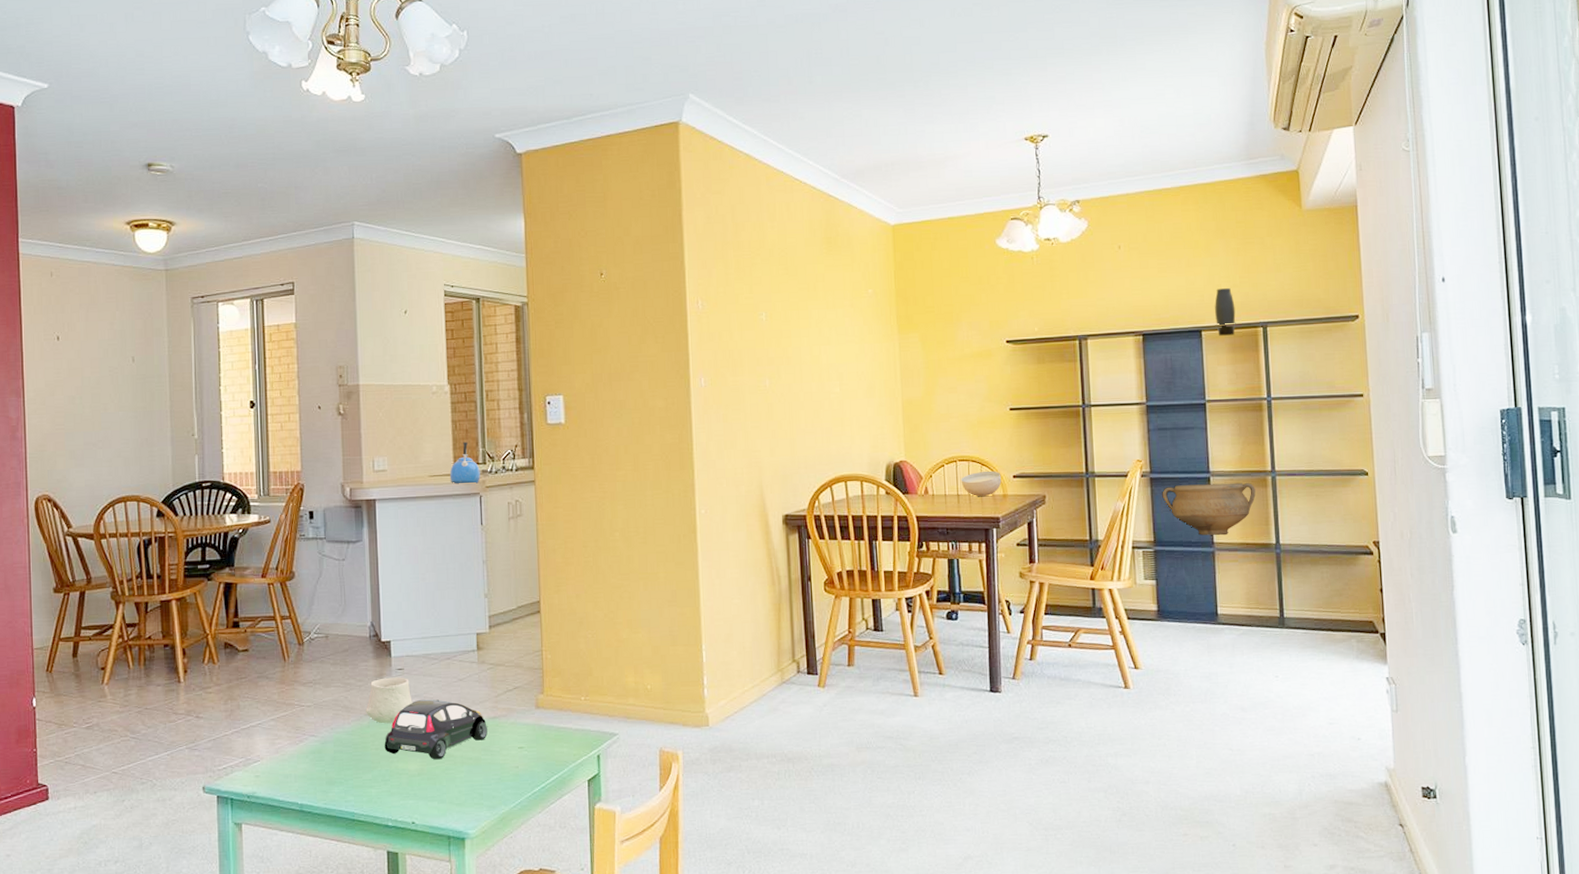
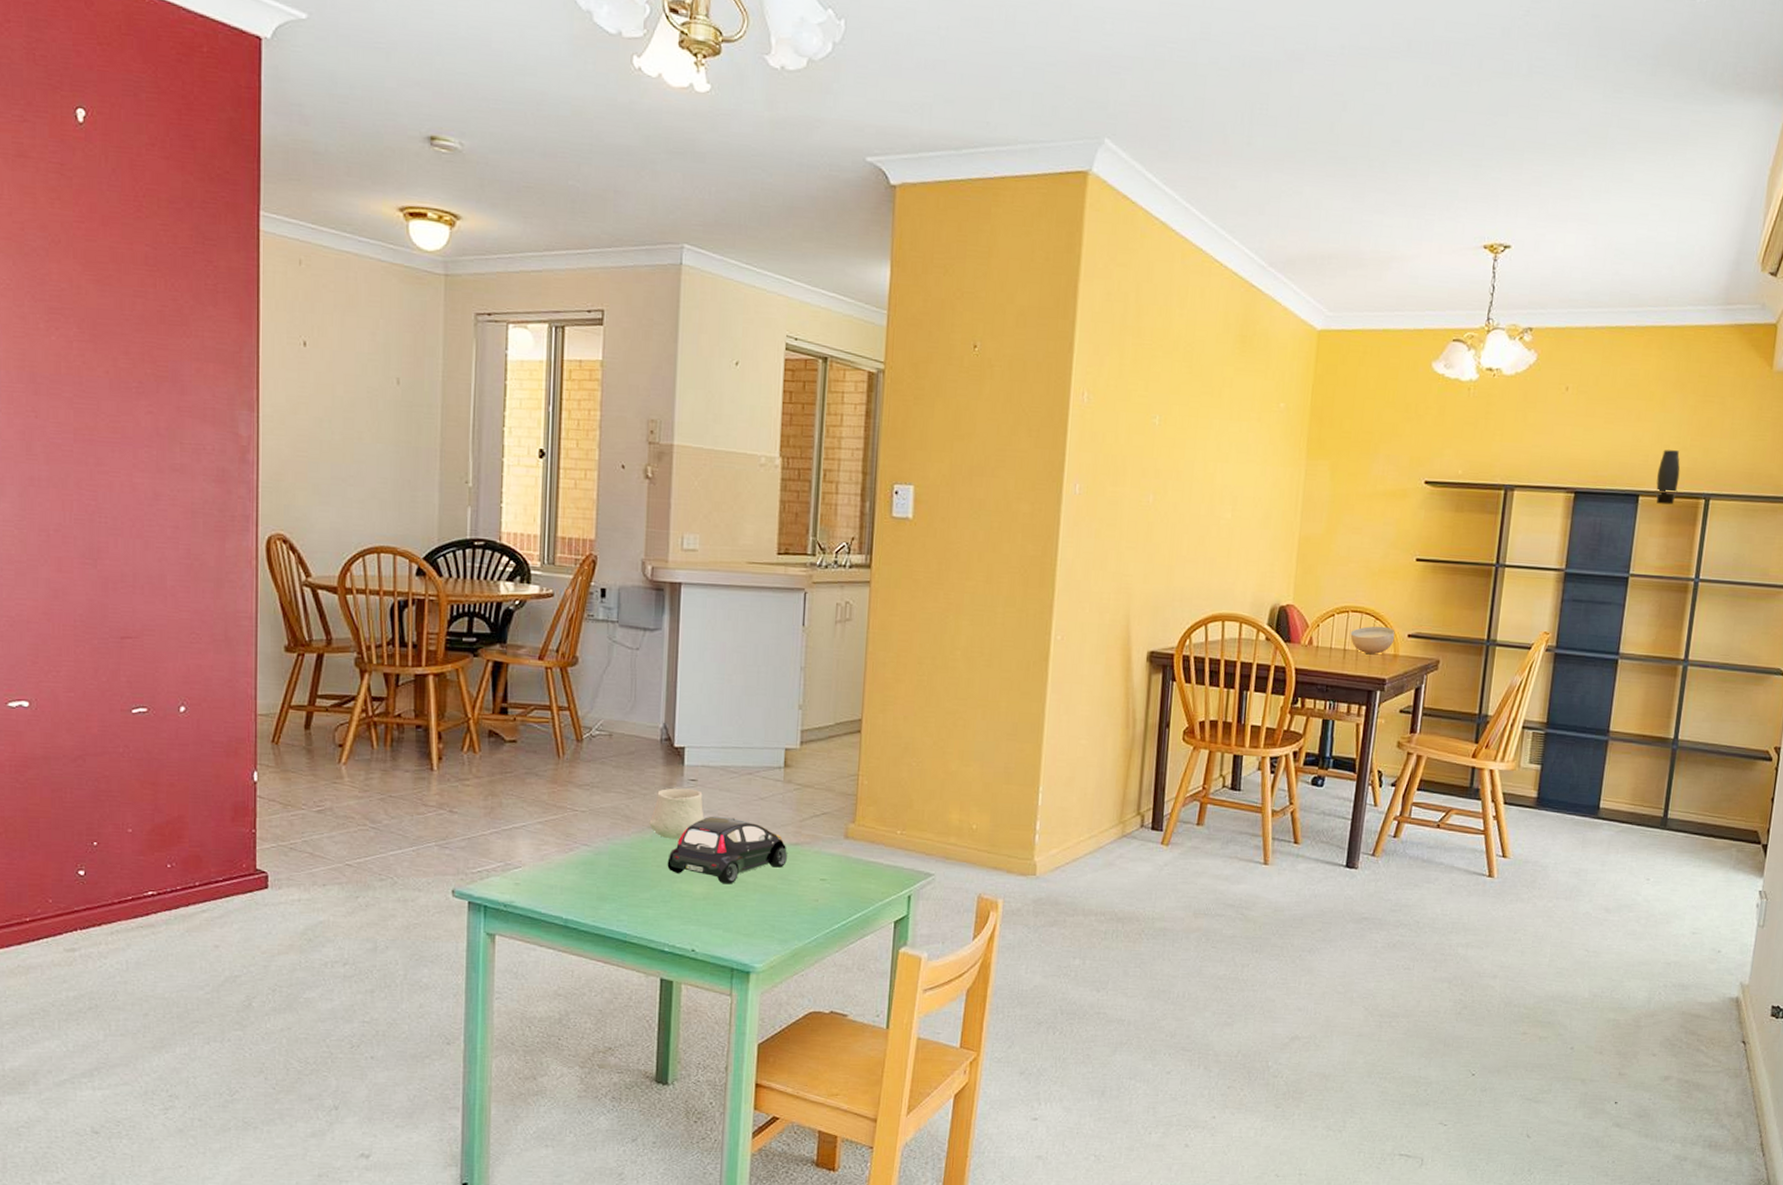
kettle: present [449,442,480,485] -> none [771,527,808,579]
ceramic pot: present [1162,482,1256,536] -> none [1564,664,1664,725]

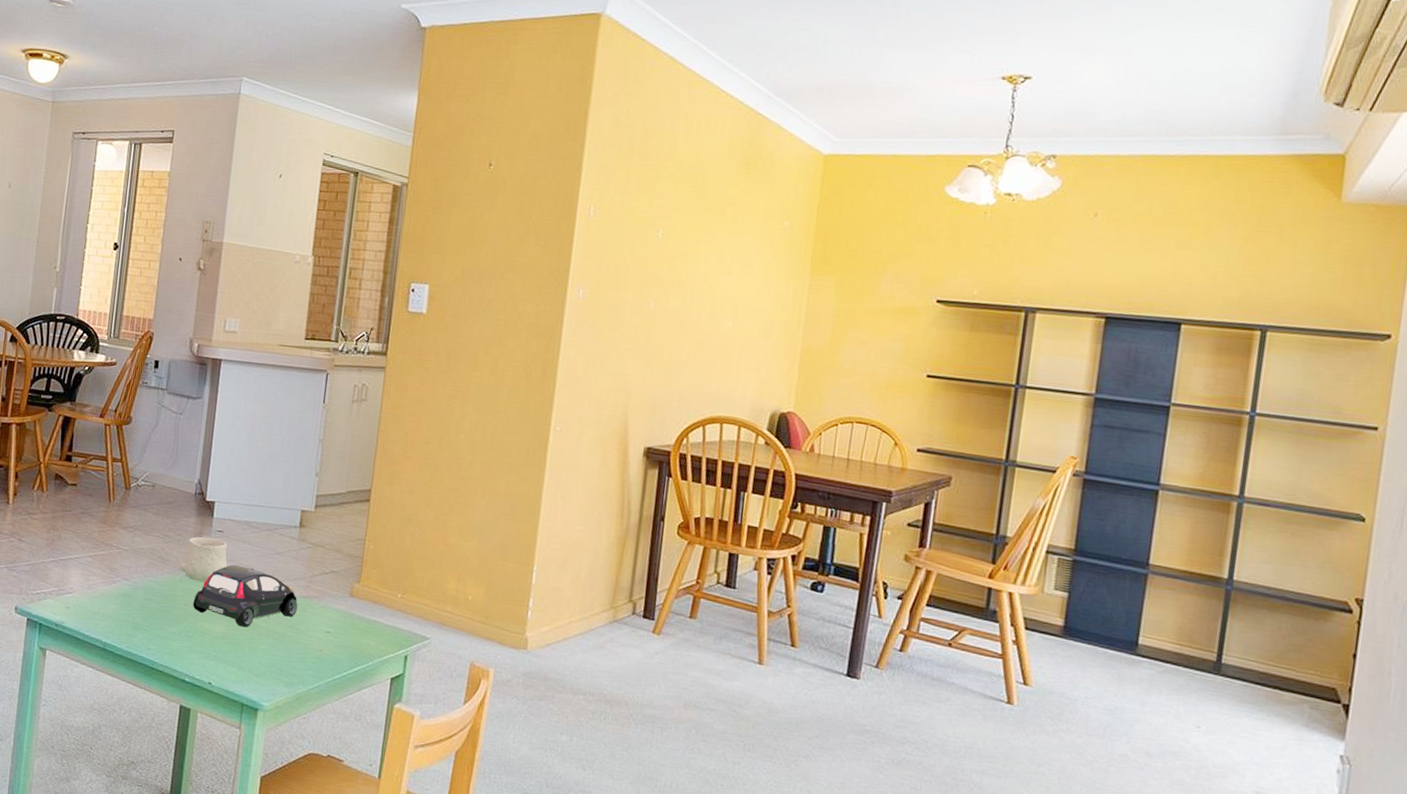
bowl: present [1350,626,1396,655] -> none [854,438,904,467]
vase: present [1656,450,1680,505] -> none [1201,279,1230,335]

